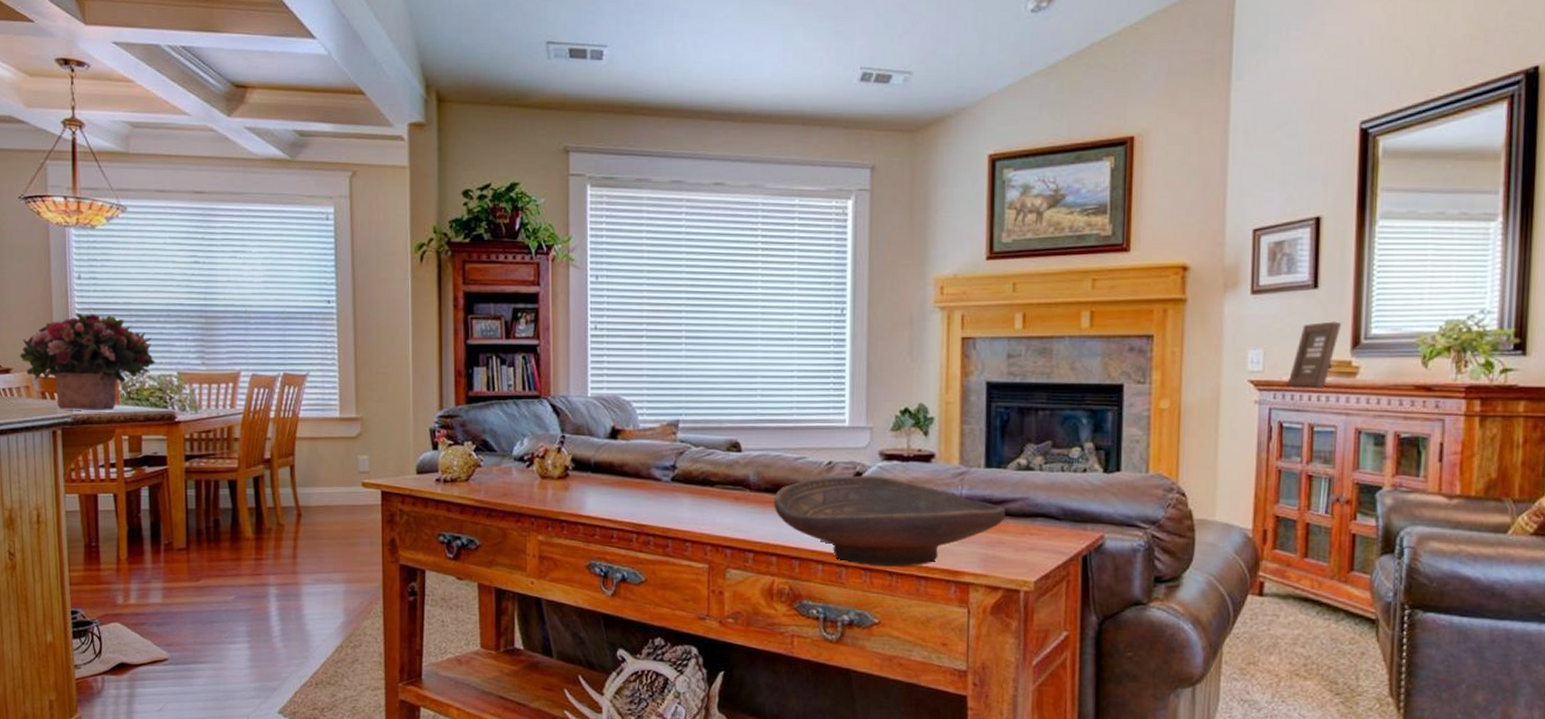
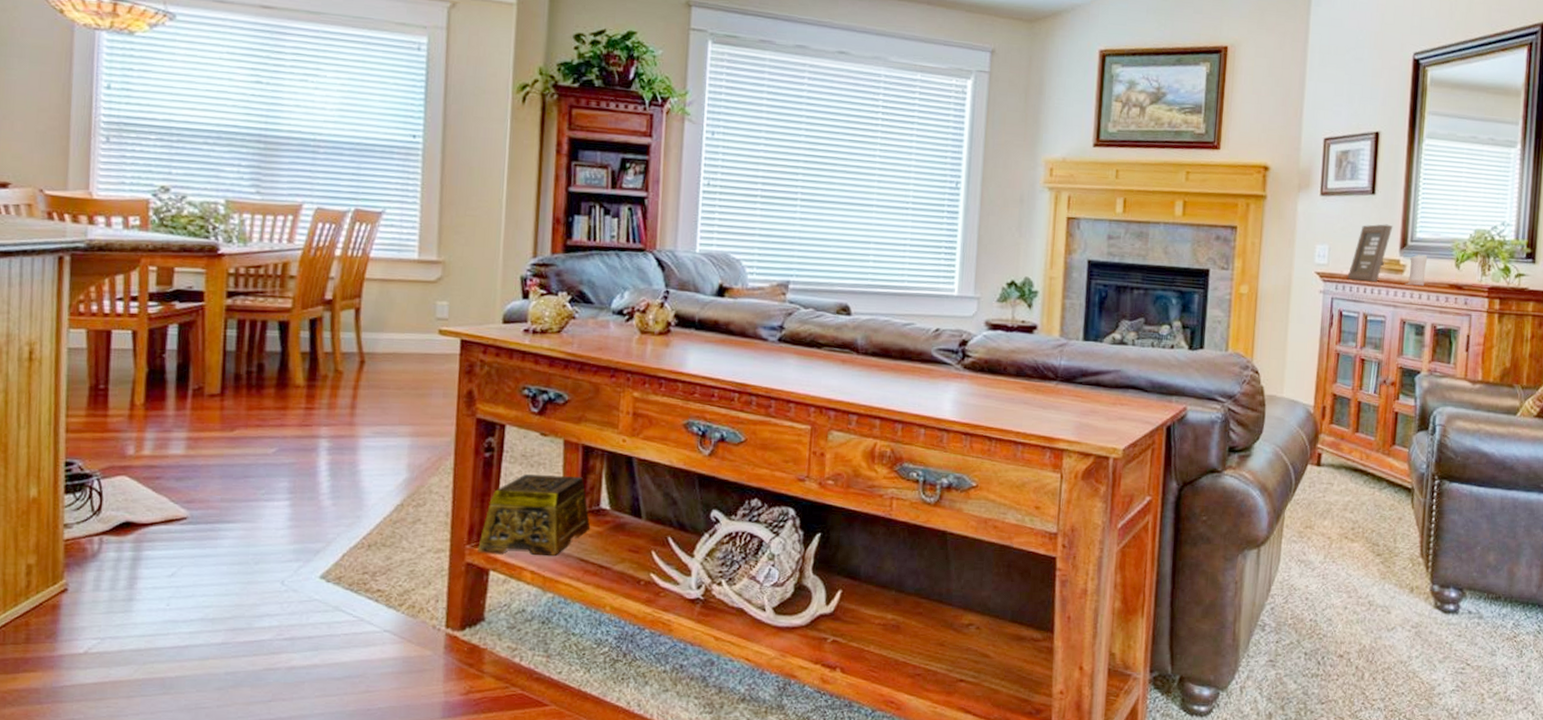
bouquet: present [19,313,156,411] -> none [21,126,199,238]
decorative box: none [409,617,506,693] -> present [477,474,590,556]
decorative bowl: present [774,475,1006,568] -> none [880,343,1100,434]
candle: none [1359,352,1387,389] -> present [1405,253,1428,286]

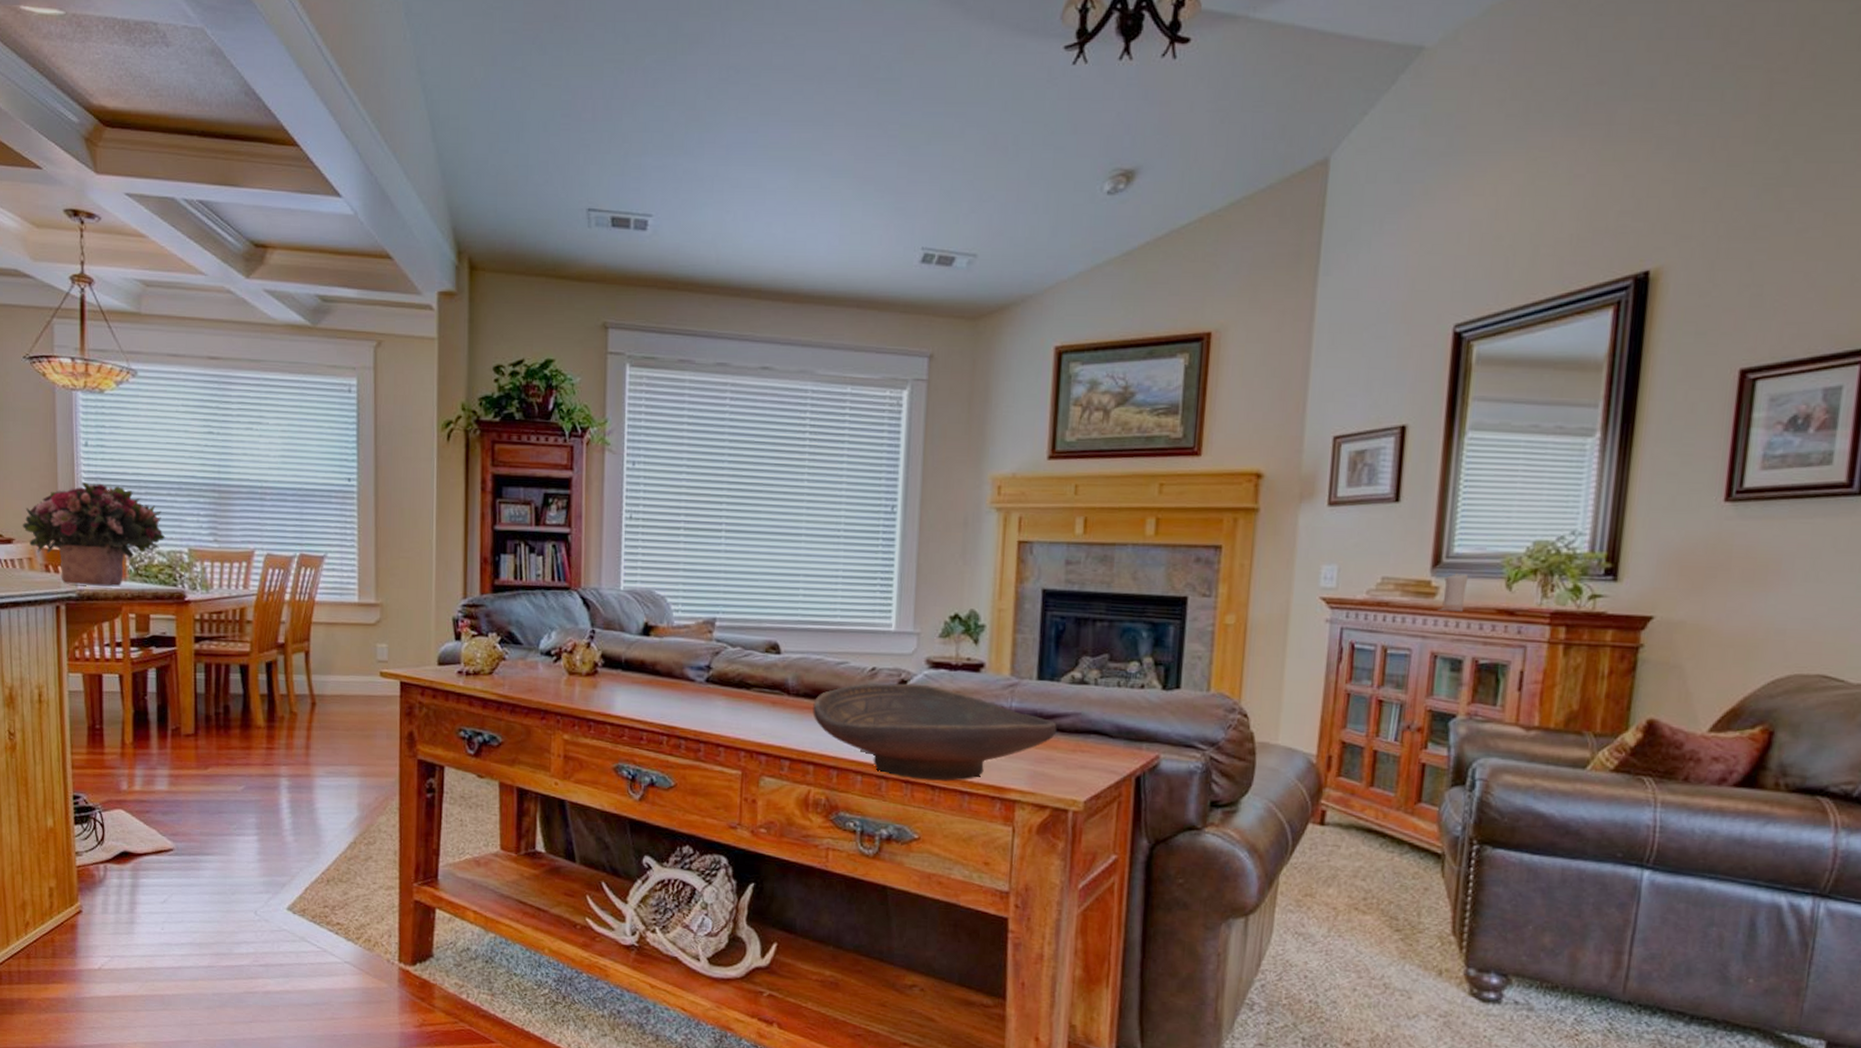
bouquet: none [21,126,199,238] -> present [22,482,166,587]
decorative box: present [477,474,590,556] -> none [424,816,527,897]
decorative bowl: none [880,343,1100,434] -> present [813,683,1057,782]
picture frame: present [1347,224,1393,283] -> none [1361,537,1423,609]

